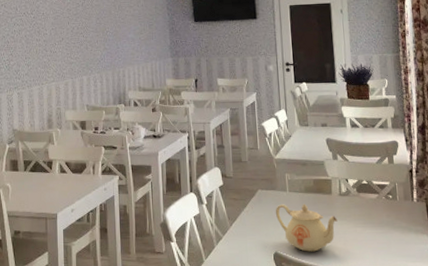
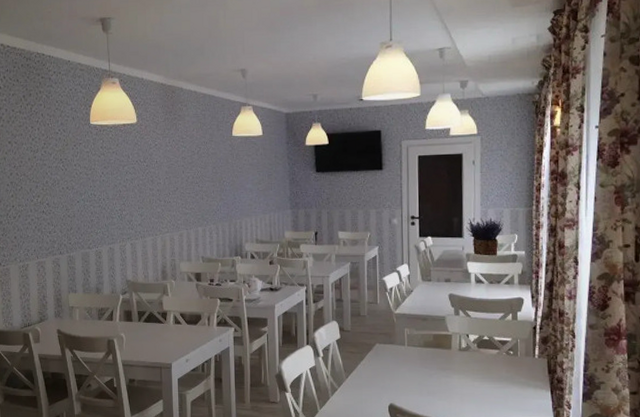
teapot: present [275,204,338,252] -> none [392,358,456,404]

